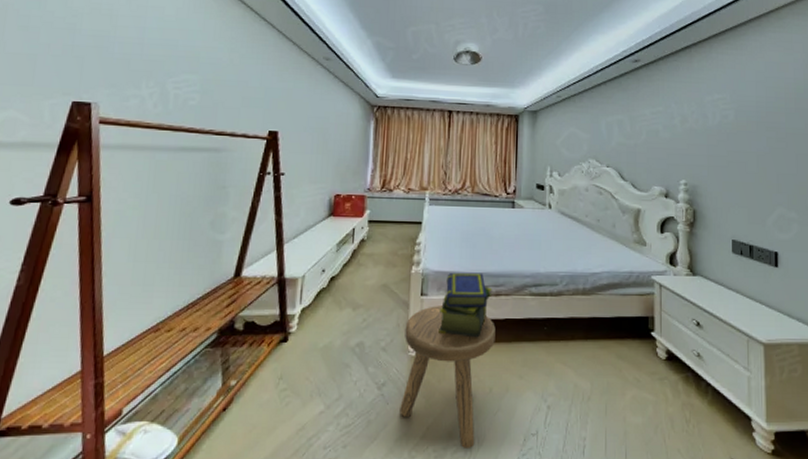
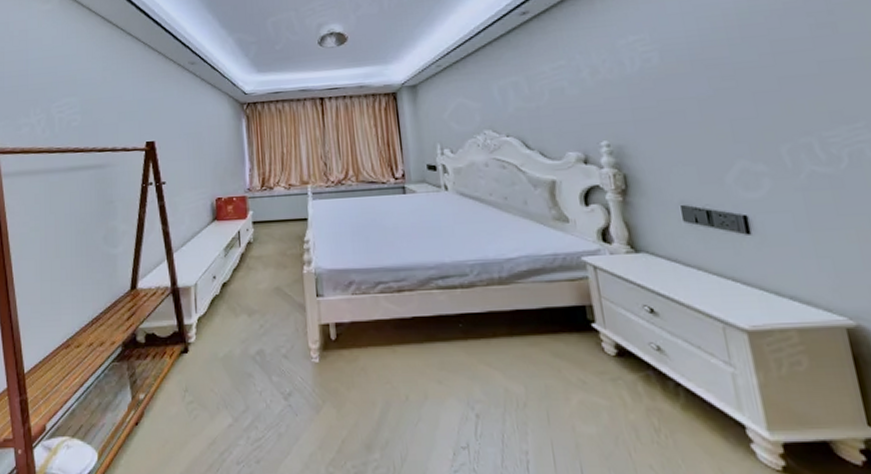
stool: present [399,306,496,448] -> none [304,306,405,464]
stack of books: present [439,272,493,338] -> none [338,267,395,340]

